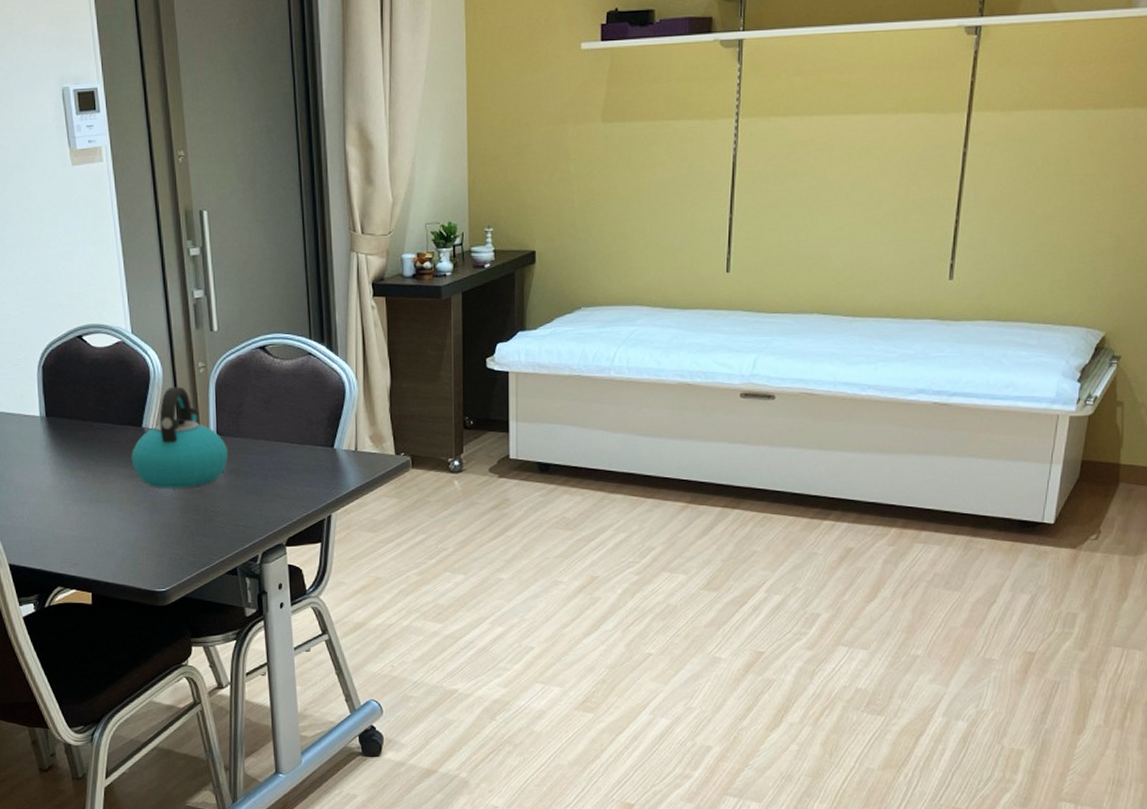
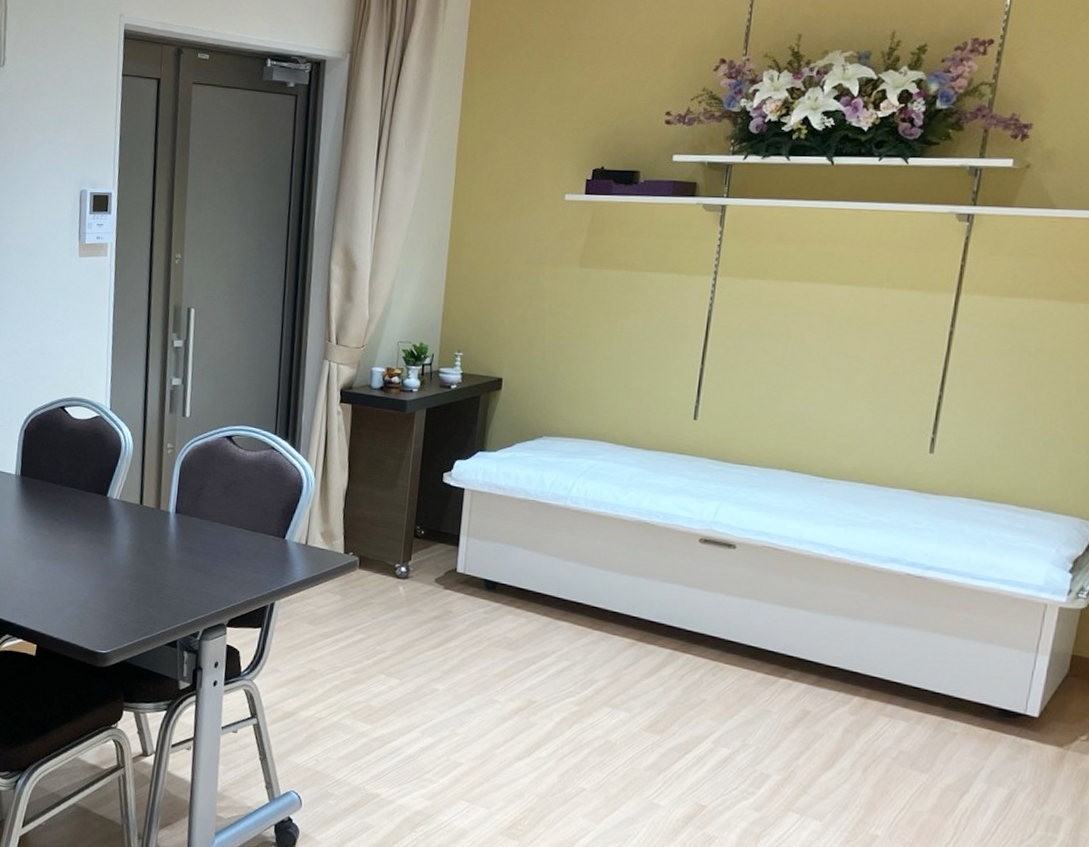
kettle: present [131,386,229,488] -> none [92,462,184,558]

